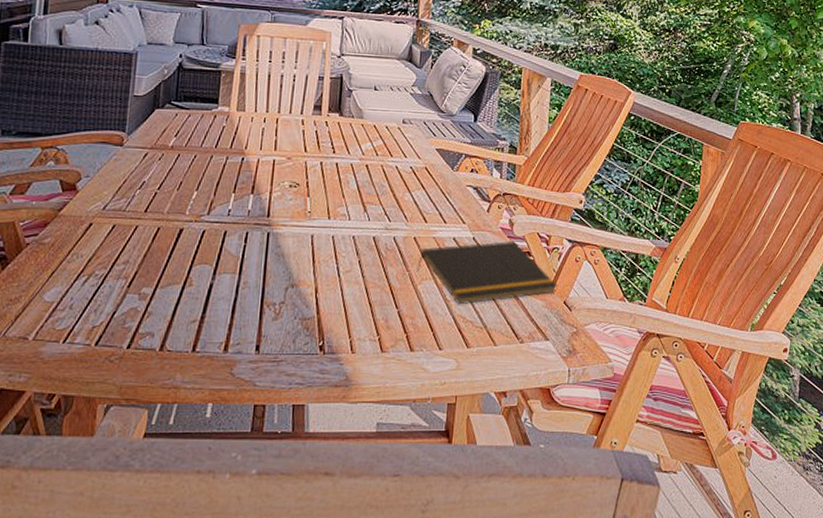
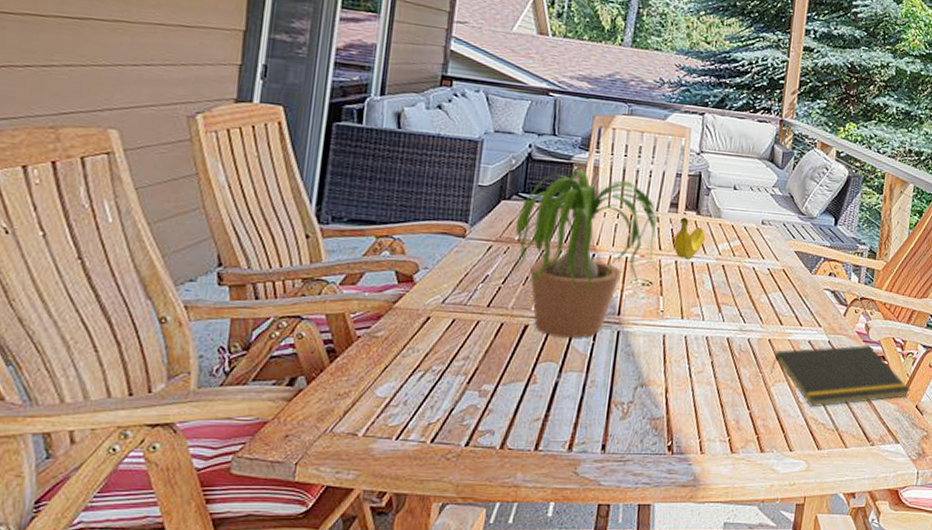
potted plant: none [150,77,317,240] -> present [493,169,672,338]
fruit: none [319,119,349,159] -> present [674,217,706,259]

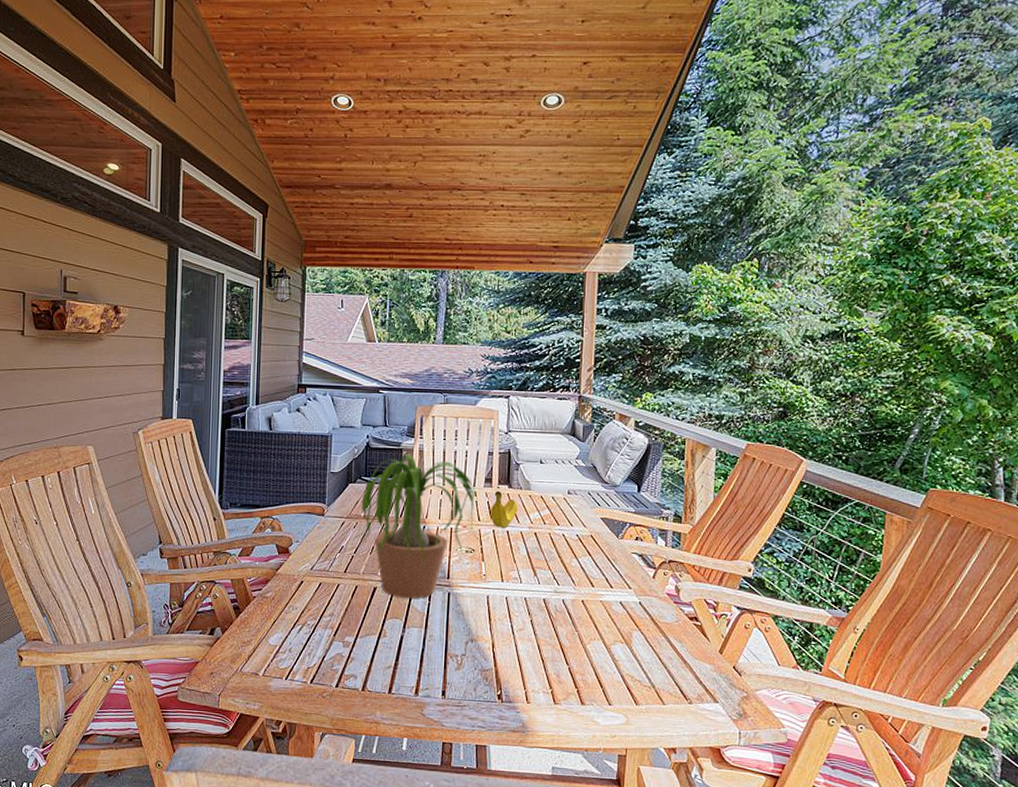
notepad: present [770,345,911,407] -> none [585,606,726,665]

